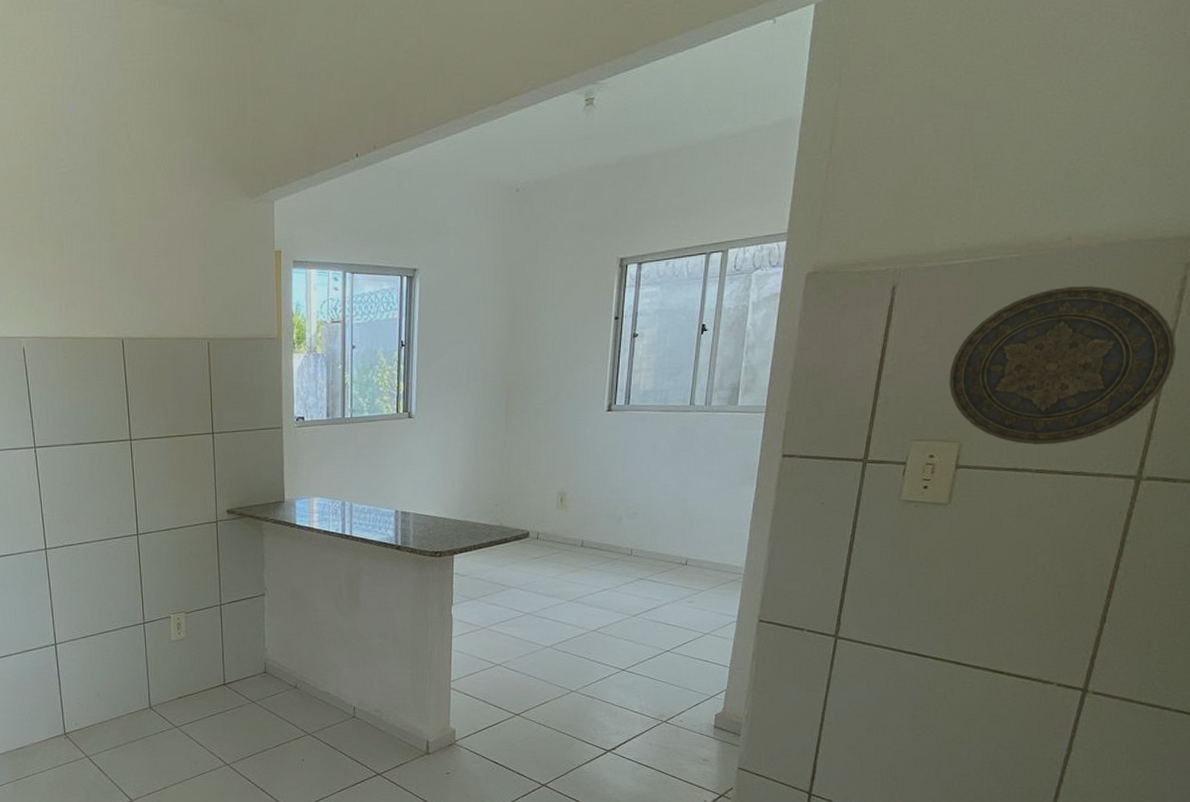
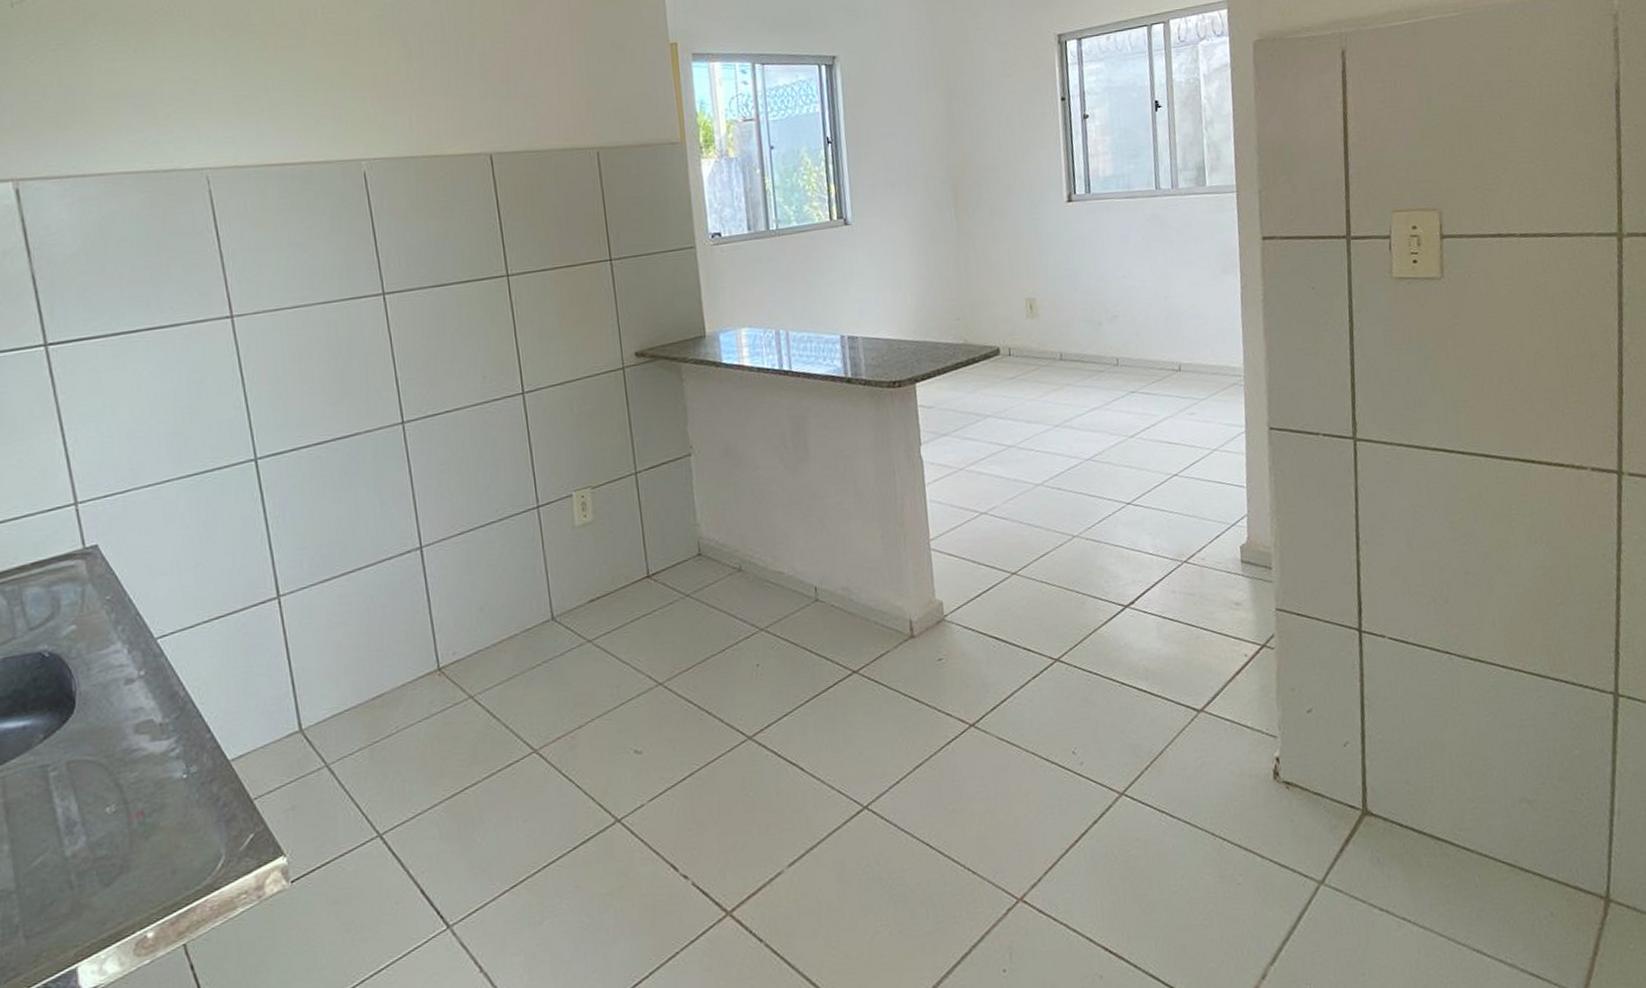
decorative plate: present [948,286,1176,445] -> none [1414,41,1627,208]

